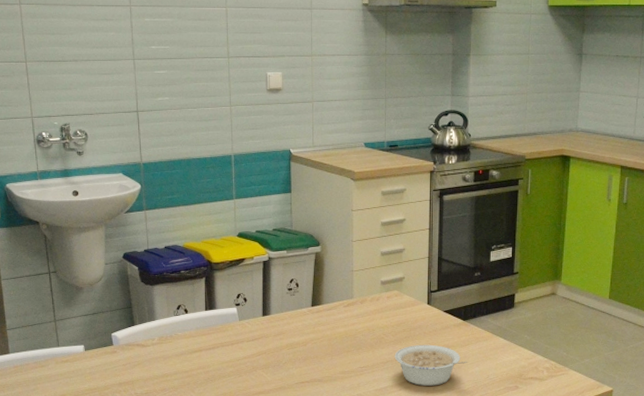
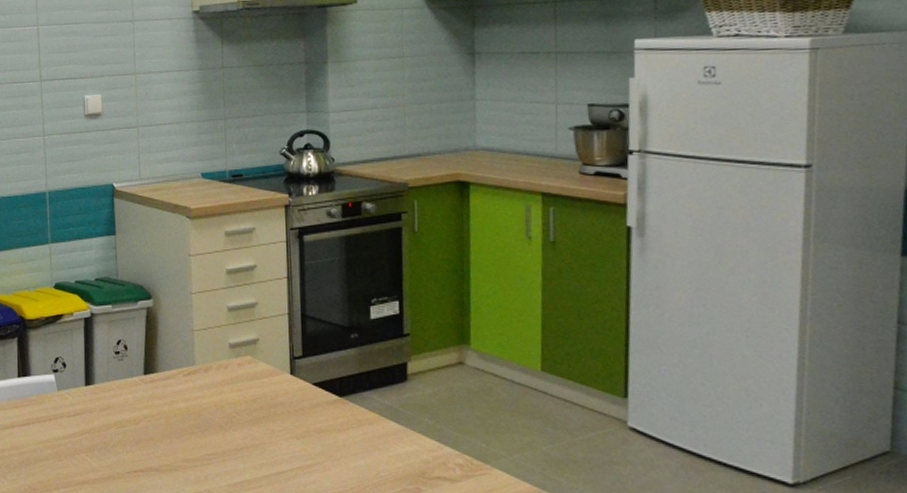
legume: present [394,344,468,386] -> none [250,427,349,483]

